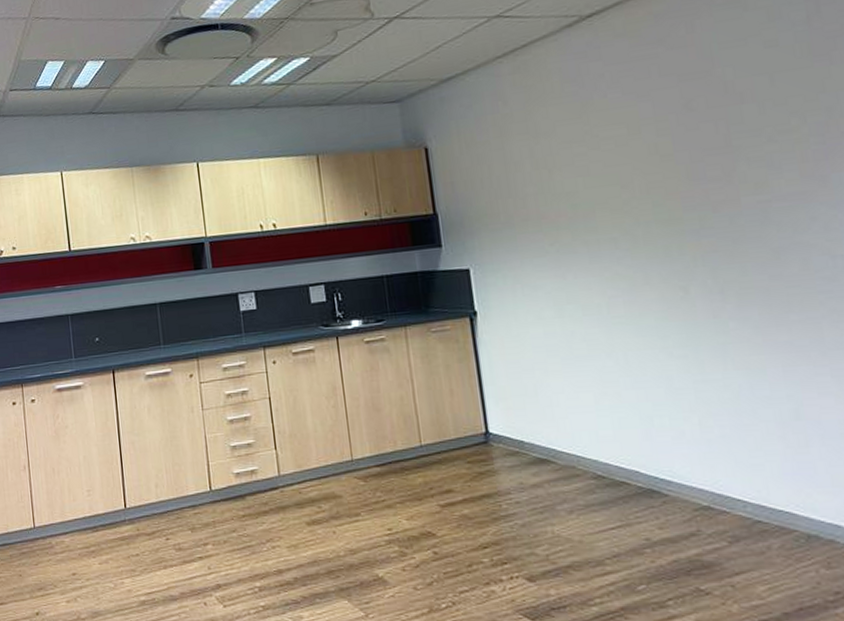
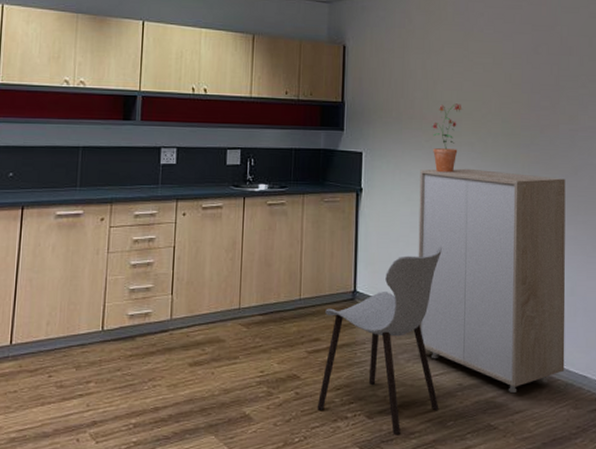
chair: none [454,372,623,602] -> present [317,247,442,435]
storage cabinet: none [548,267,803,548] -> present [417,168,566,392]
potted plant: none [556,192,596,281] -> present [432,103,462,173]

